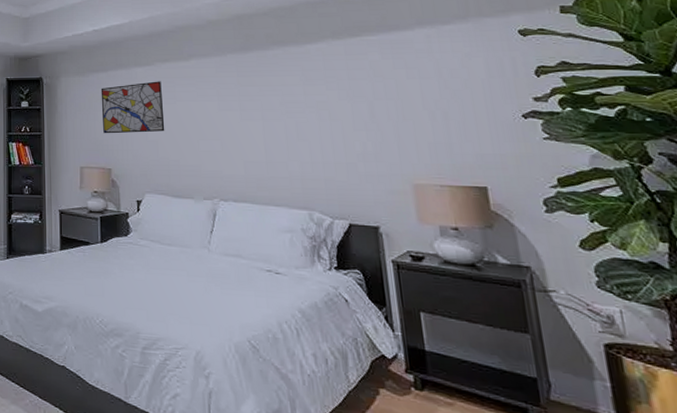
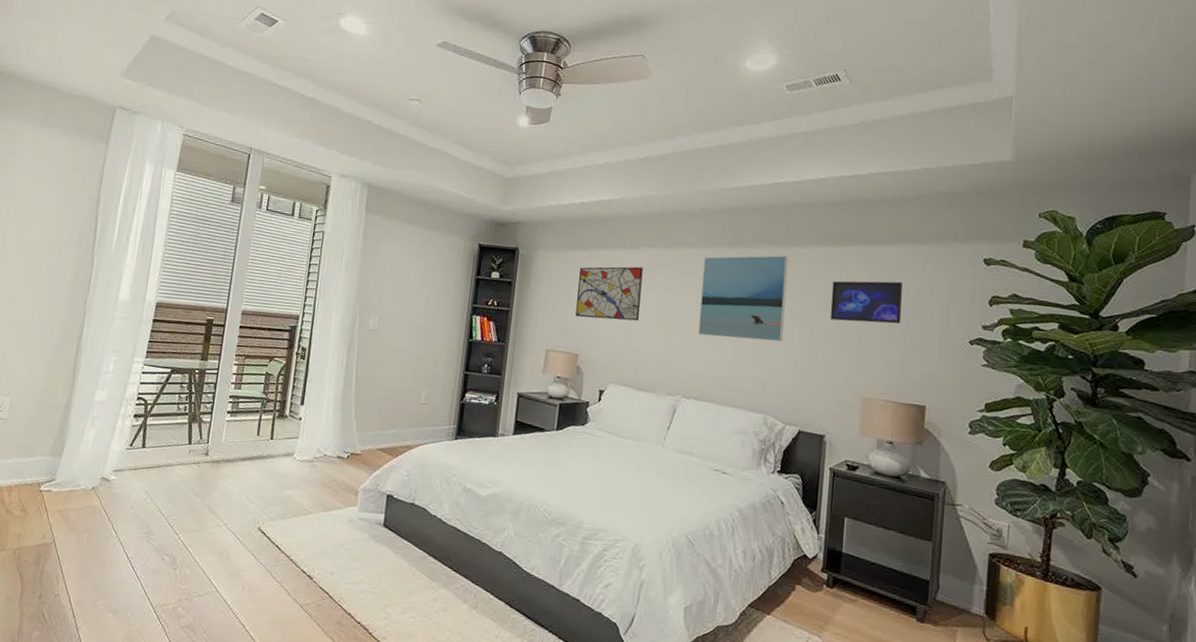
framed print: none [219,53,314,138] -> present [698,255,789,342]
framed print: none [355,64,439,109] -> present [830,281,903,324]

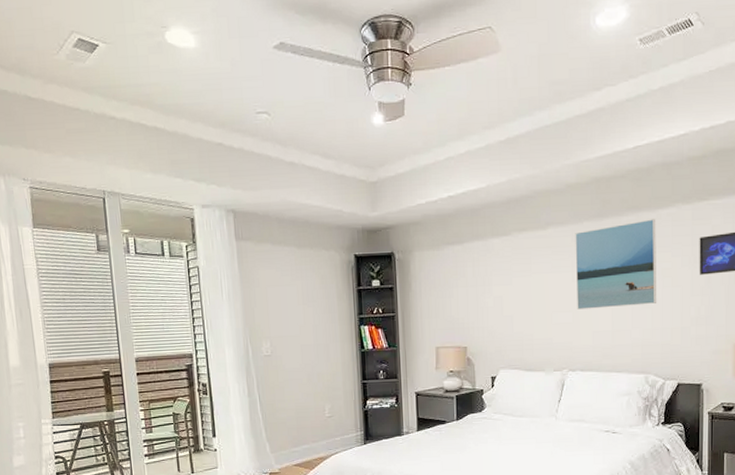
wall art: present [575,266,643,321] -> none [456,252,520,311]

